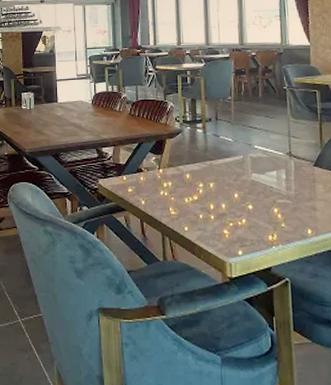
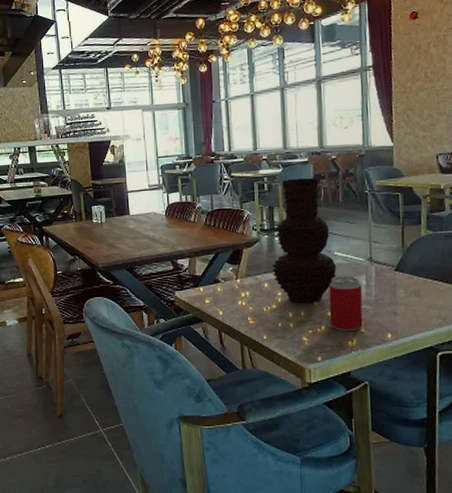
vase: none [194,72,257,195] -> present [272,177,337,303]
beverage can: none [249,170,283,226] -> present [329,276,363,332]

